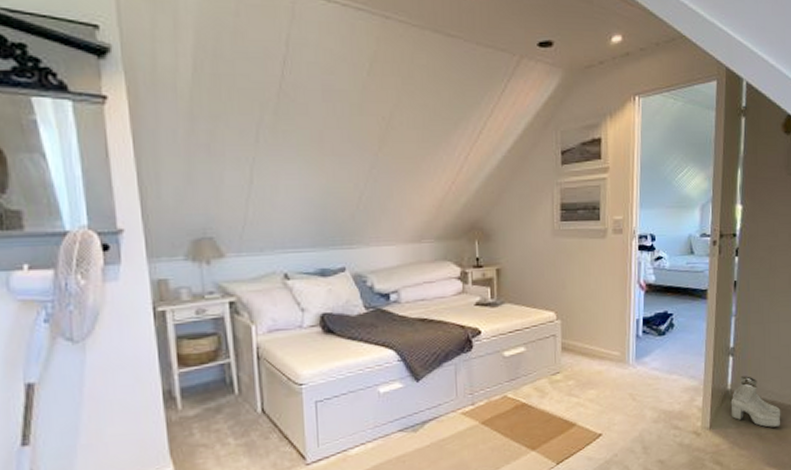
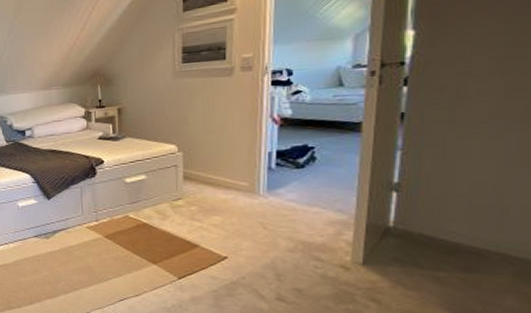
boots: present [730,376,781,428] -> none [393,213,471,273]

